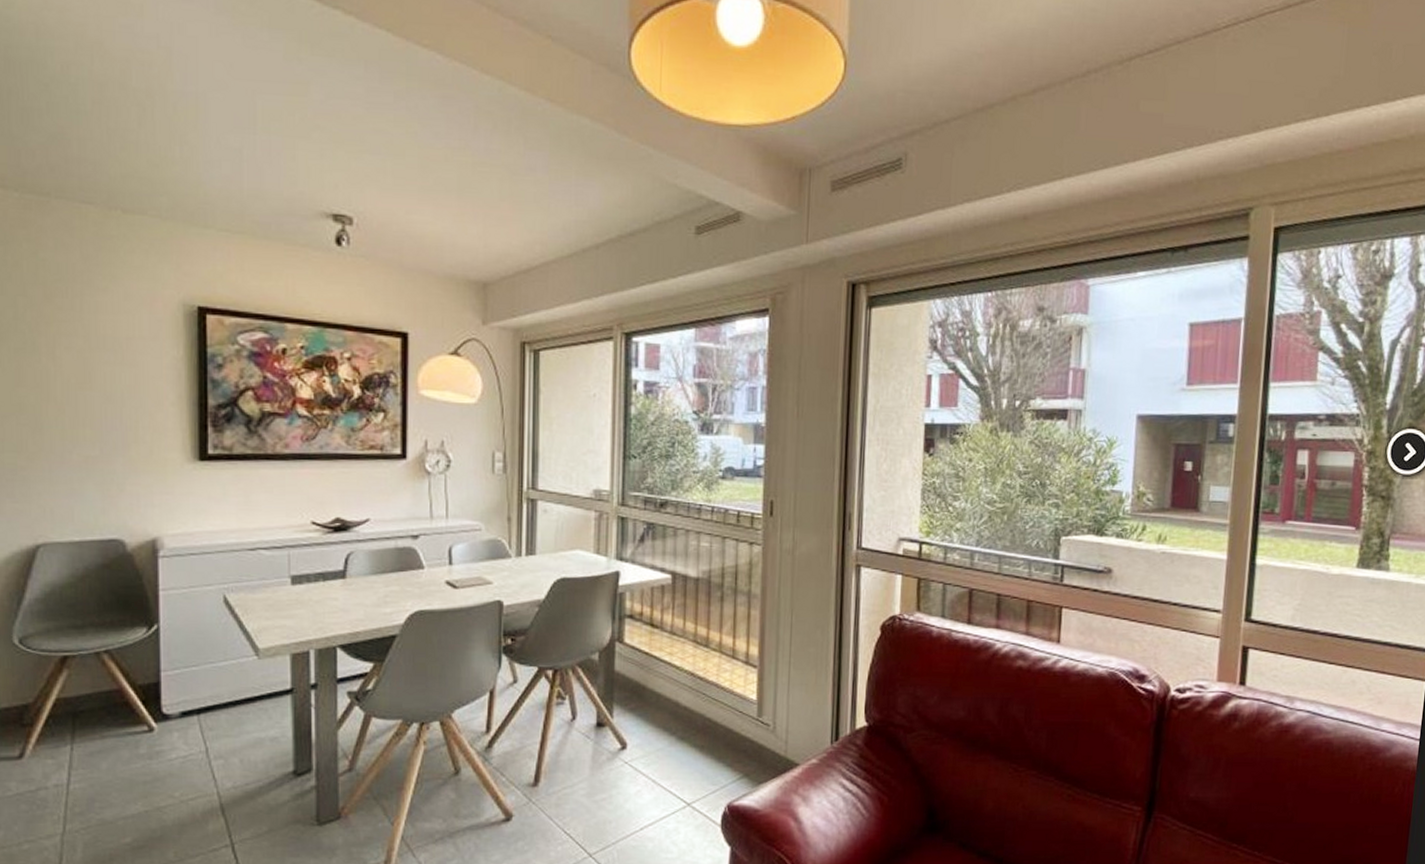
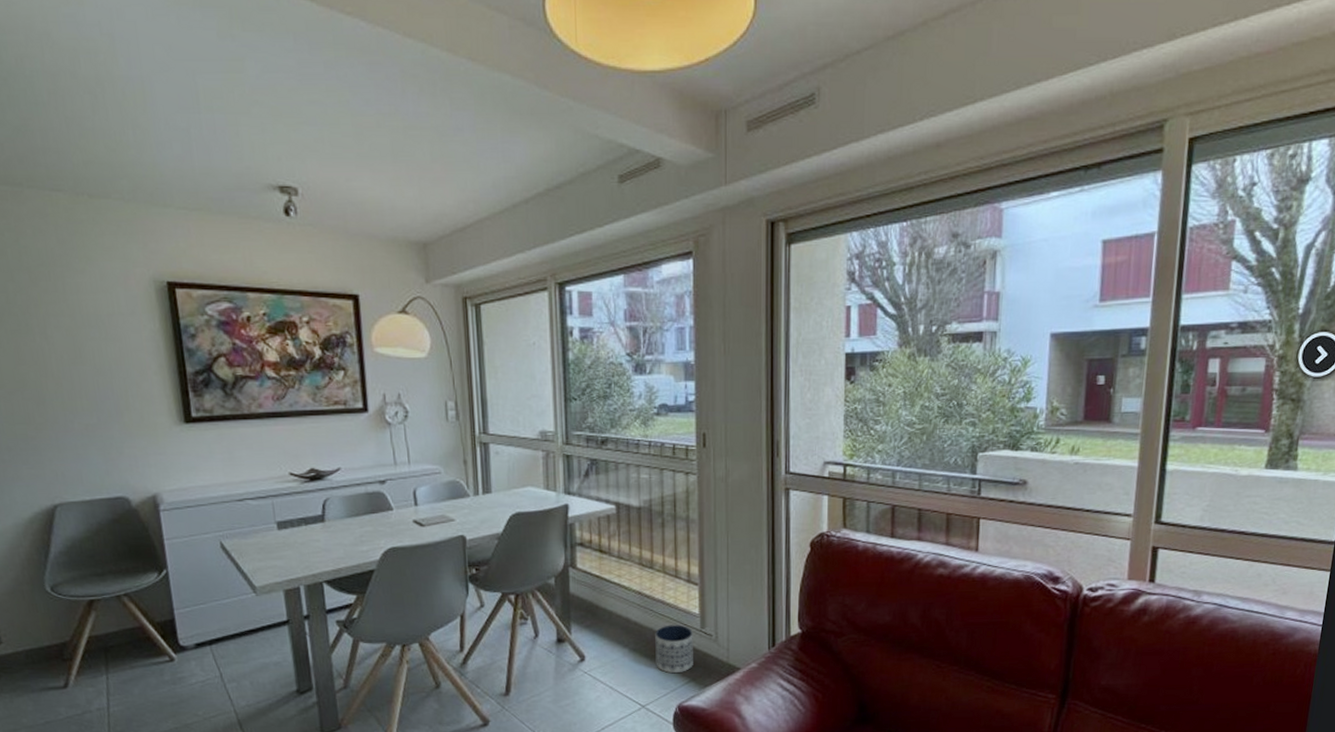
planter: none [705,711,749,768] -> present [655,624,693,674]

